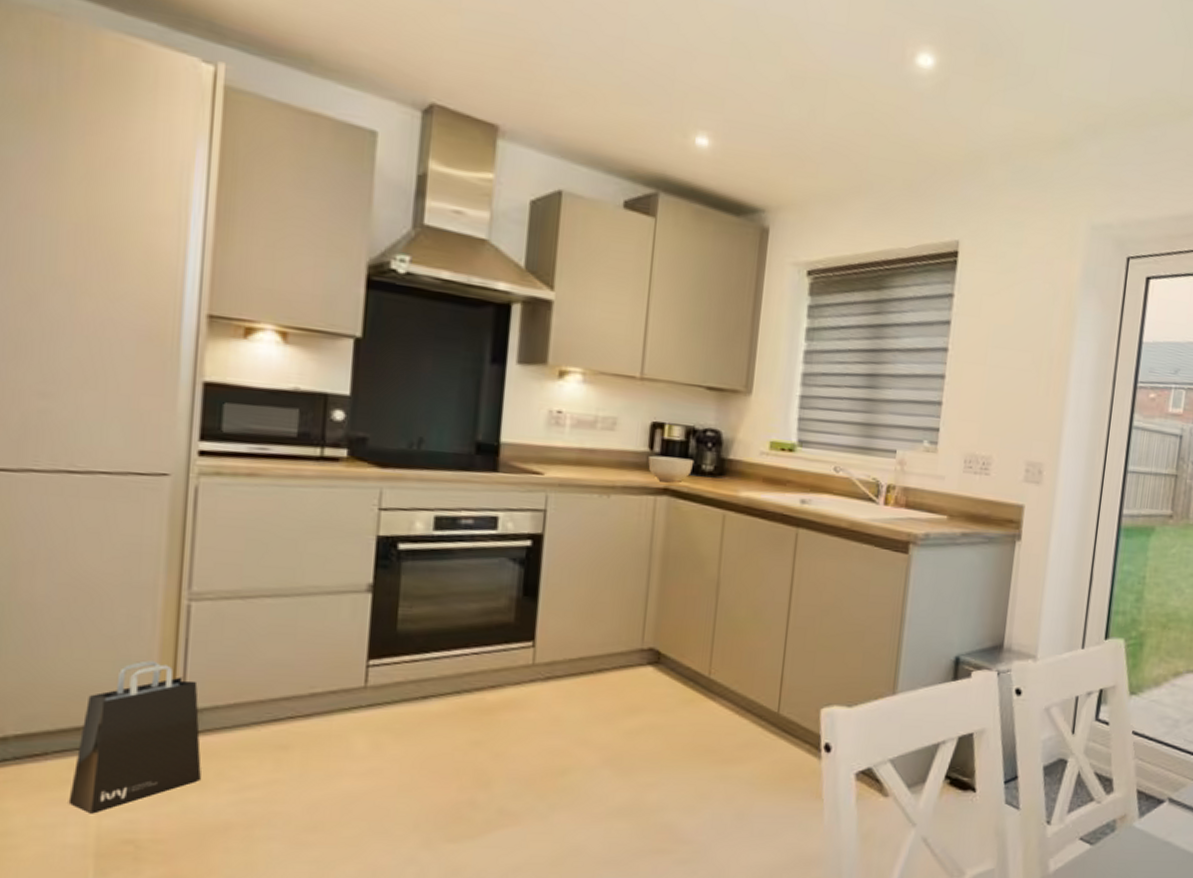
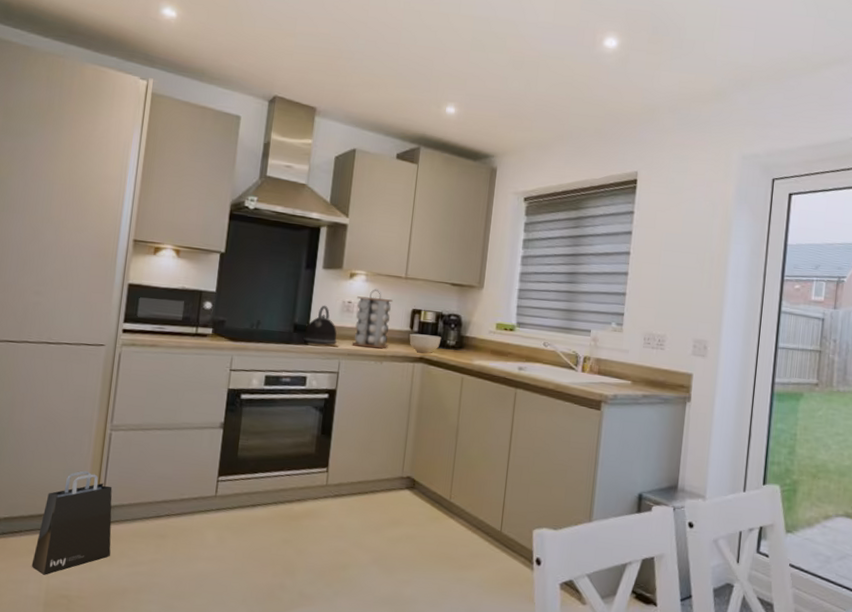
kettle: none [491,415,542,473] -> present [303,305,337,346]
spice rack: none [564,393,623,477] -> present [352,289,393,349]

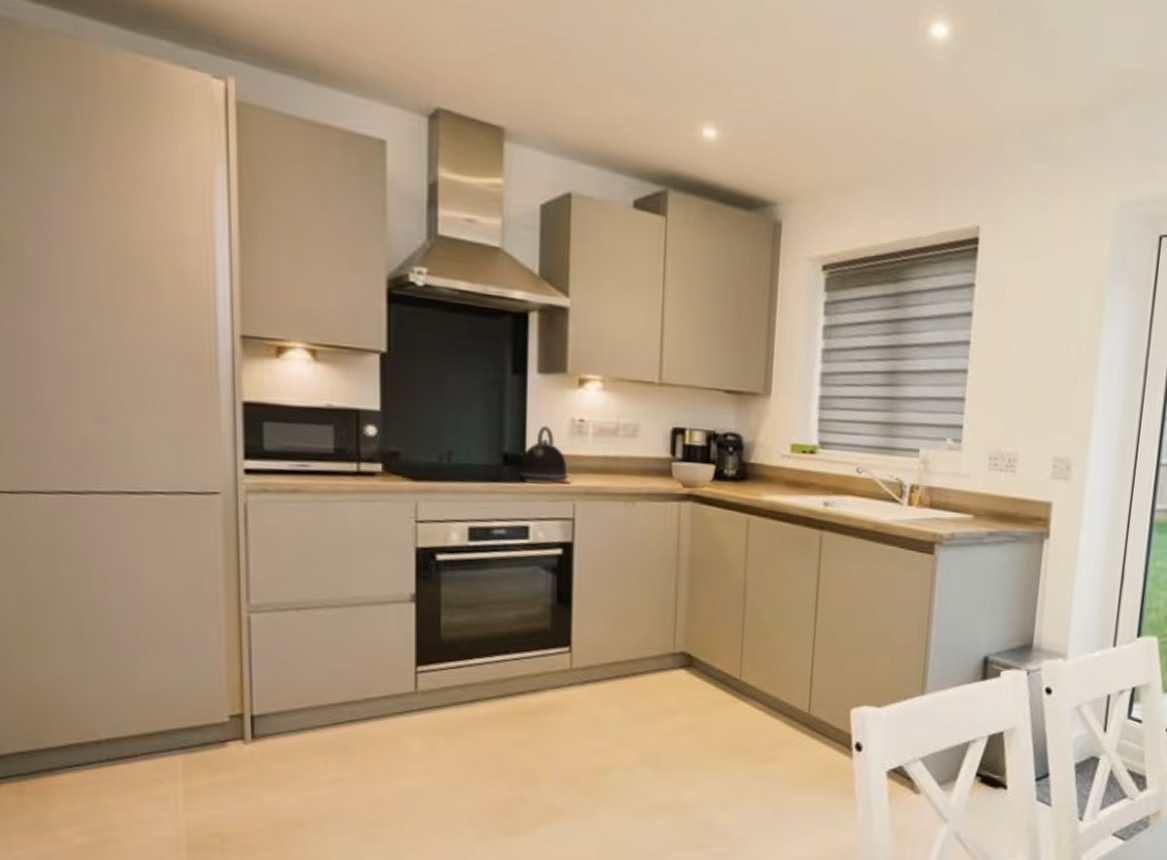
shopping bag: present [31,471,113,575] -> none [159,669,273,810]
spice rack: present [352,289,393,349] -> none [590,401,643,485]

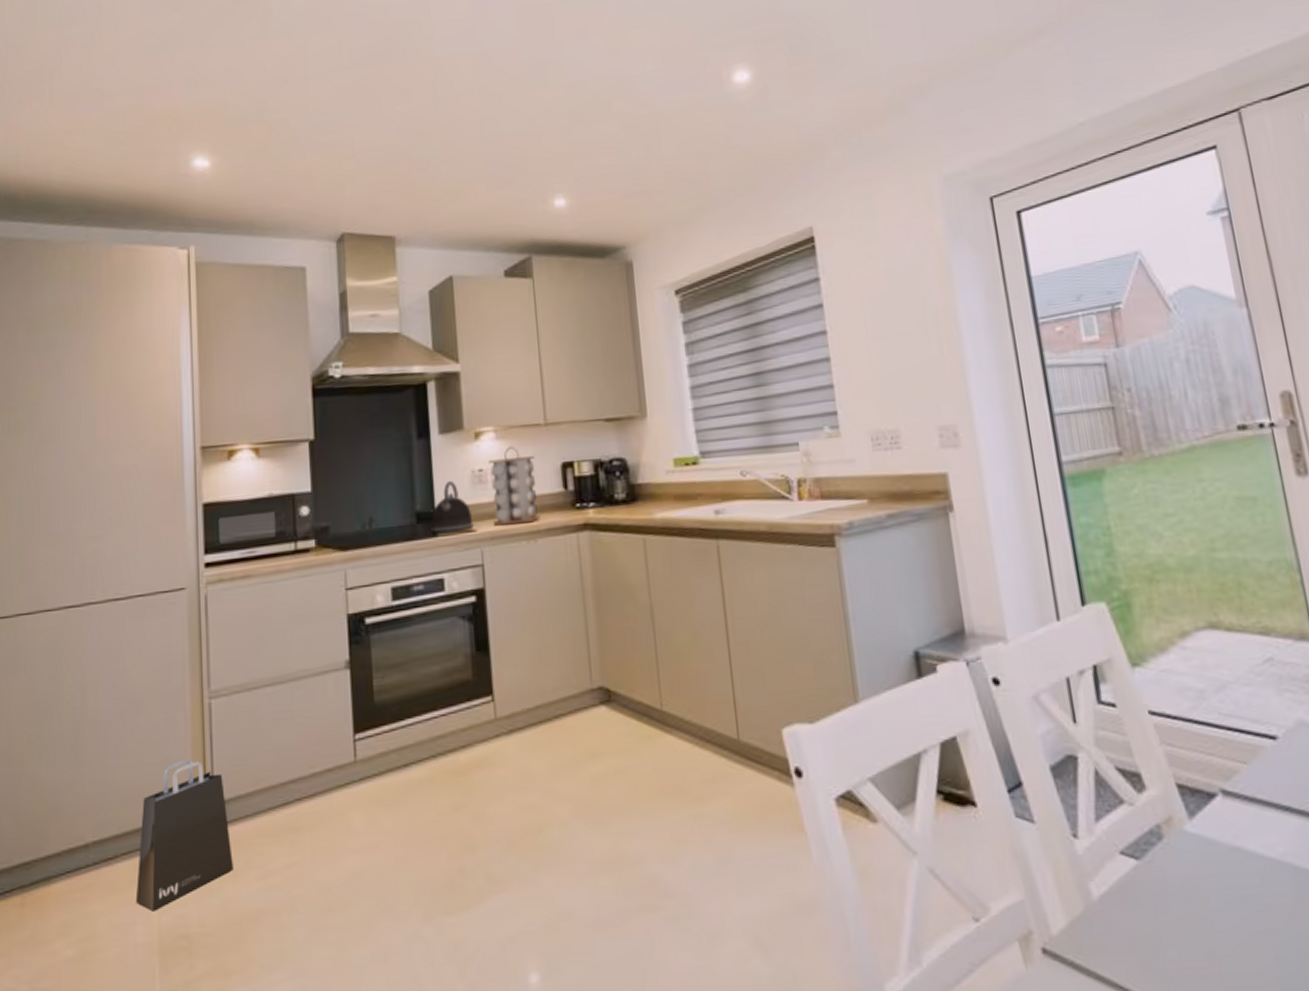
shopping bag: none [159,669,273,810] -> present [135,759,233,912]
spice rack: none [590,401,643,485] -> present [489,446,541,527]
bowl: present [671,461,717,489] -> none [565,491,607,518]

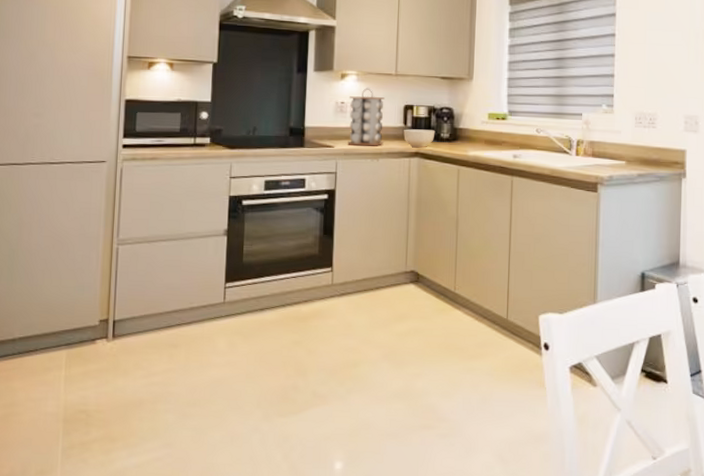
shopping bag: present [135,759,233,912] -> none [48,286,125,392]
kettle: present [431,480,474,535] -> none [300,107,333,147]
bowl: none [565,491,607,518] -> present [404,129,436,148]

